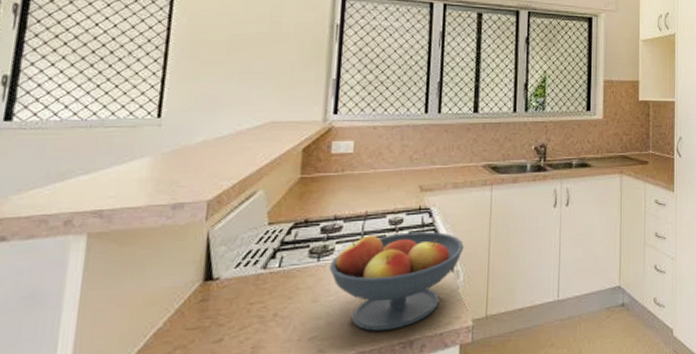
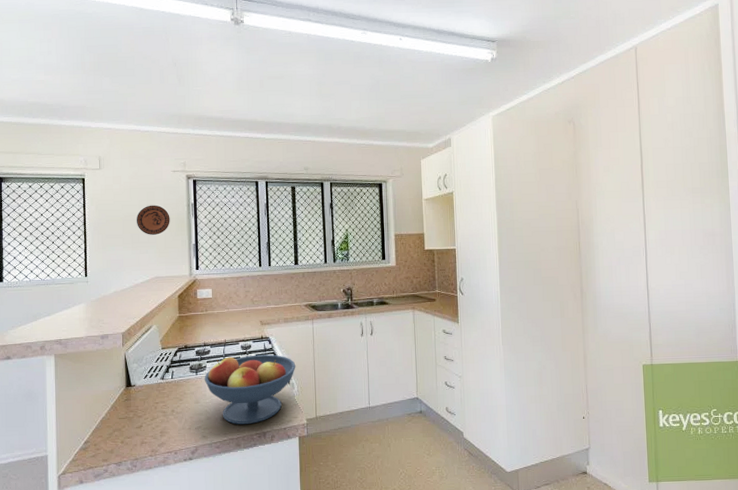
decorative plate: none [250,22,303,64] -> present [136,205,170,235]

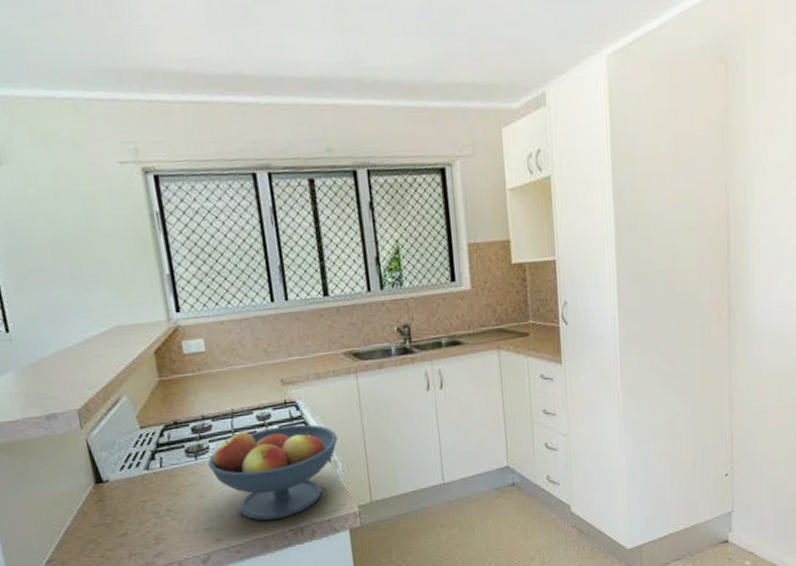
decorative plate: present [136,205,170,235] -> none [71,217,127,265]

